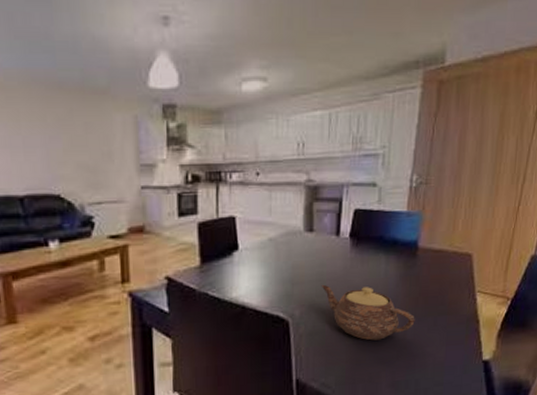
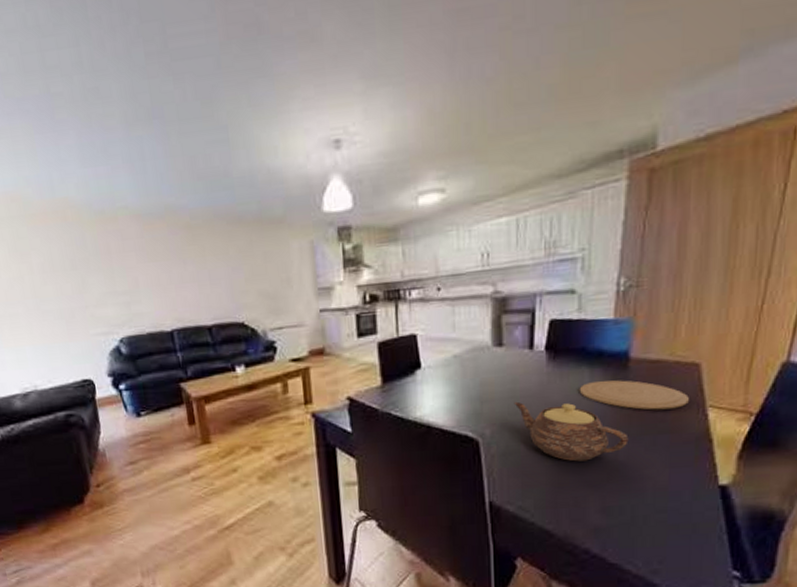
plate: none [376,267,463,294] -> present [579,380,689,410]

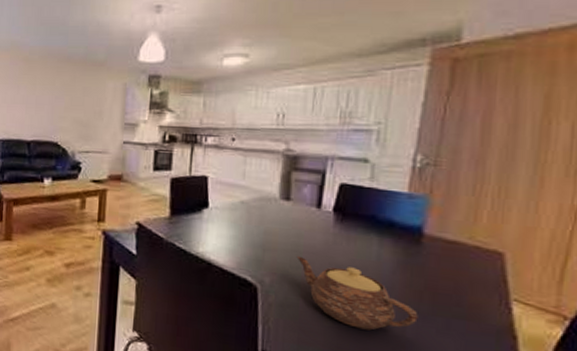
plate: present [579,380,689,410] -> none [366,250,490,296]

